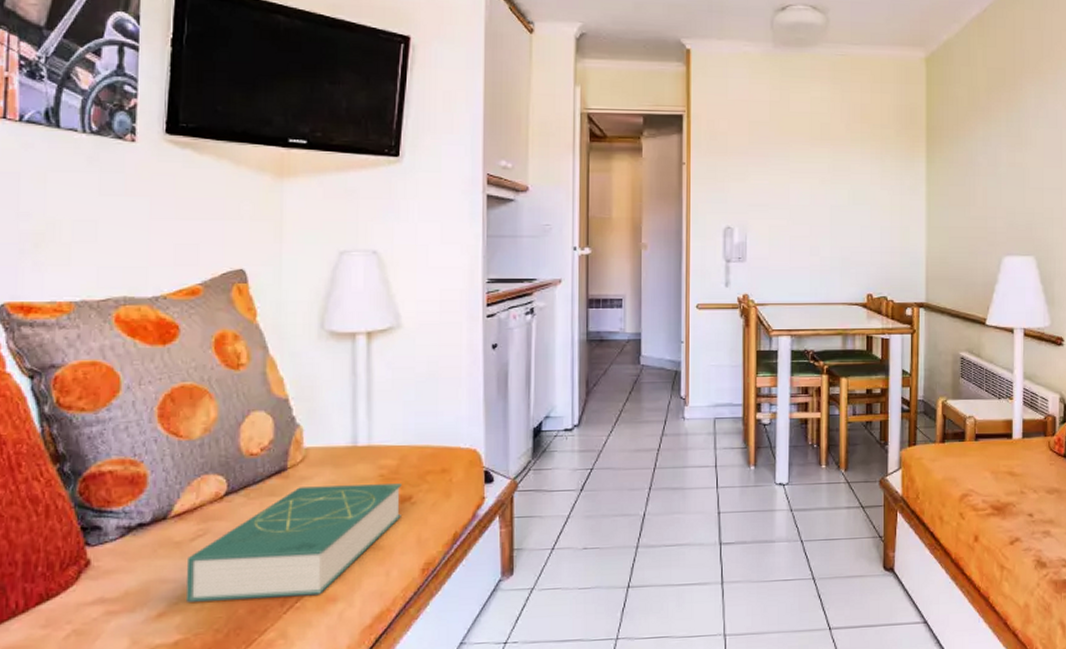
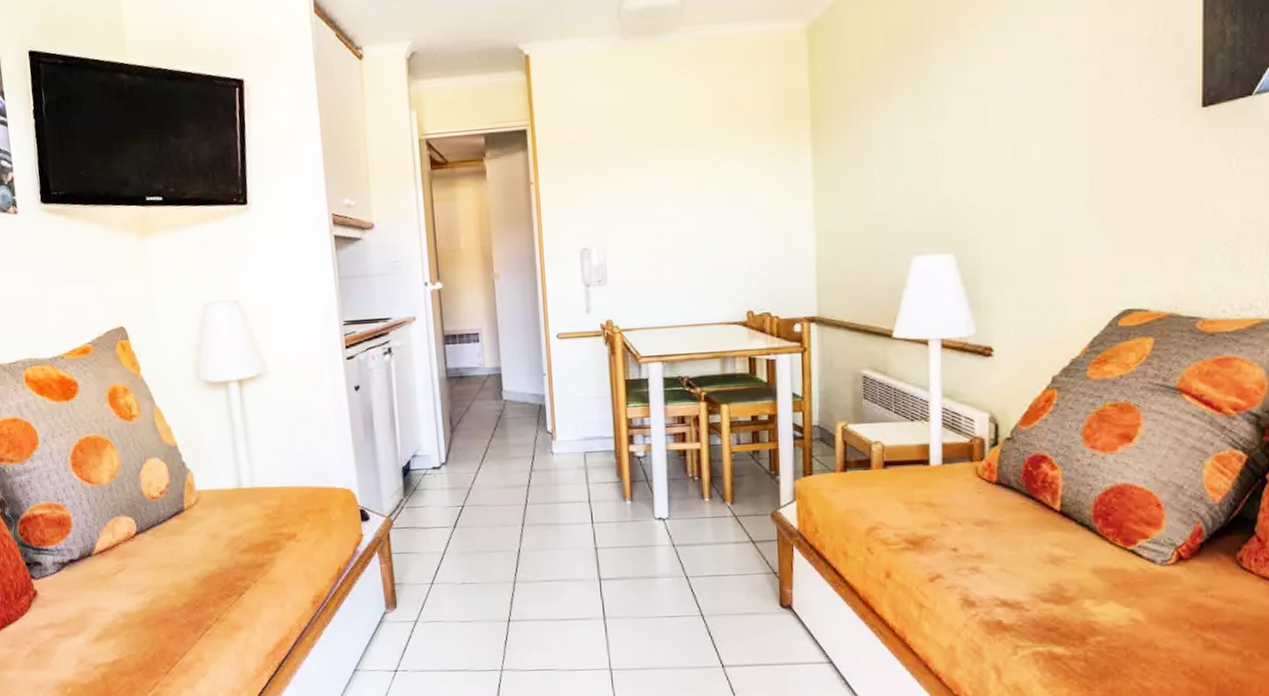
book: present [185,483,402,602] -> none [113,522,289,628]

